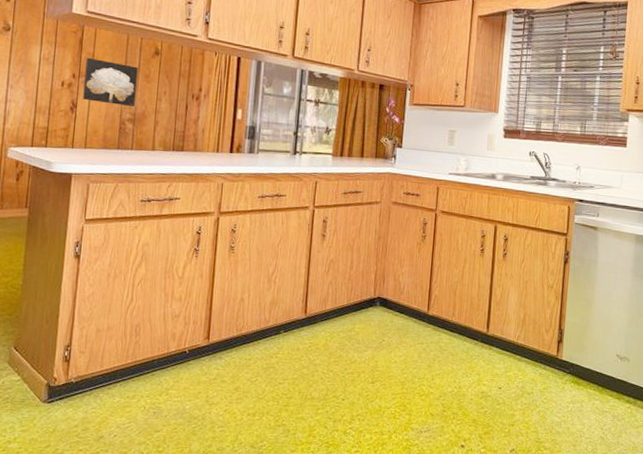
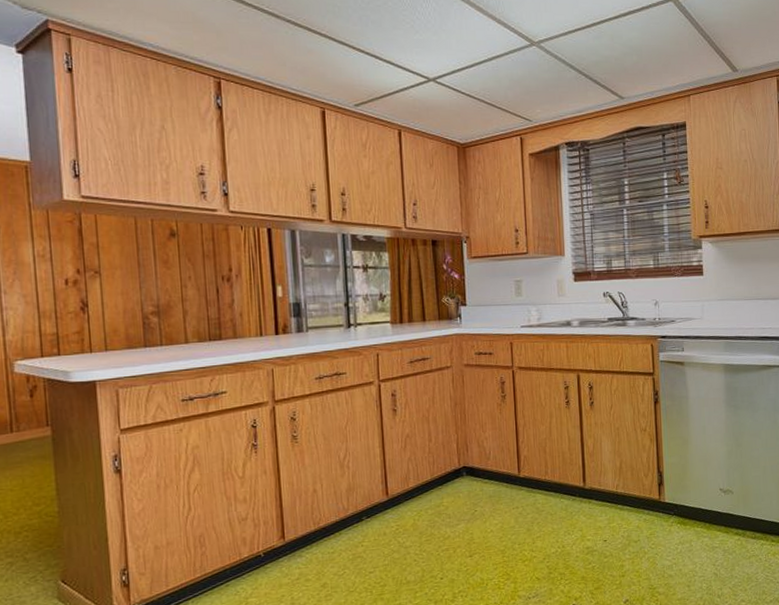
wall art: present [83,57,138,107] -> none [90,248,157,299]

